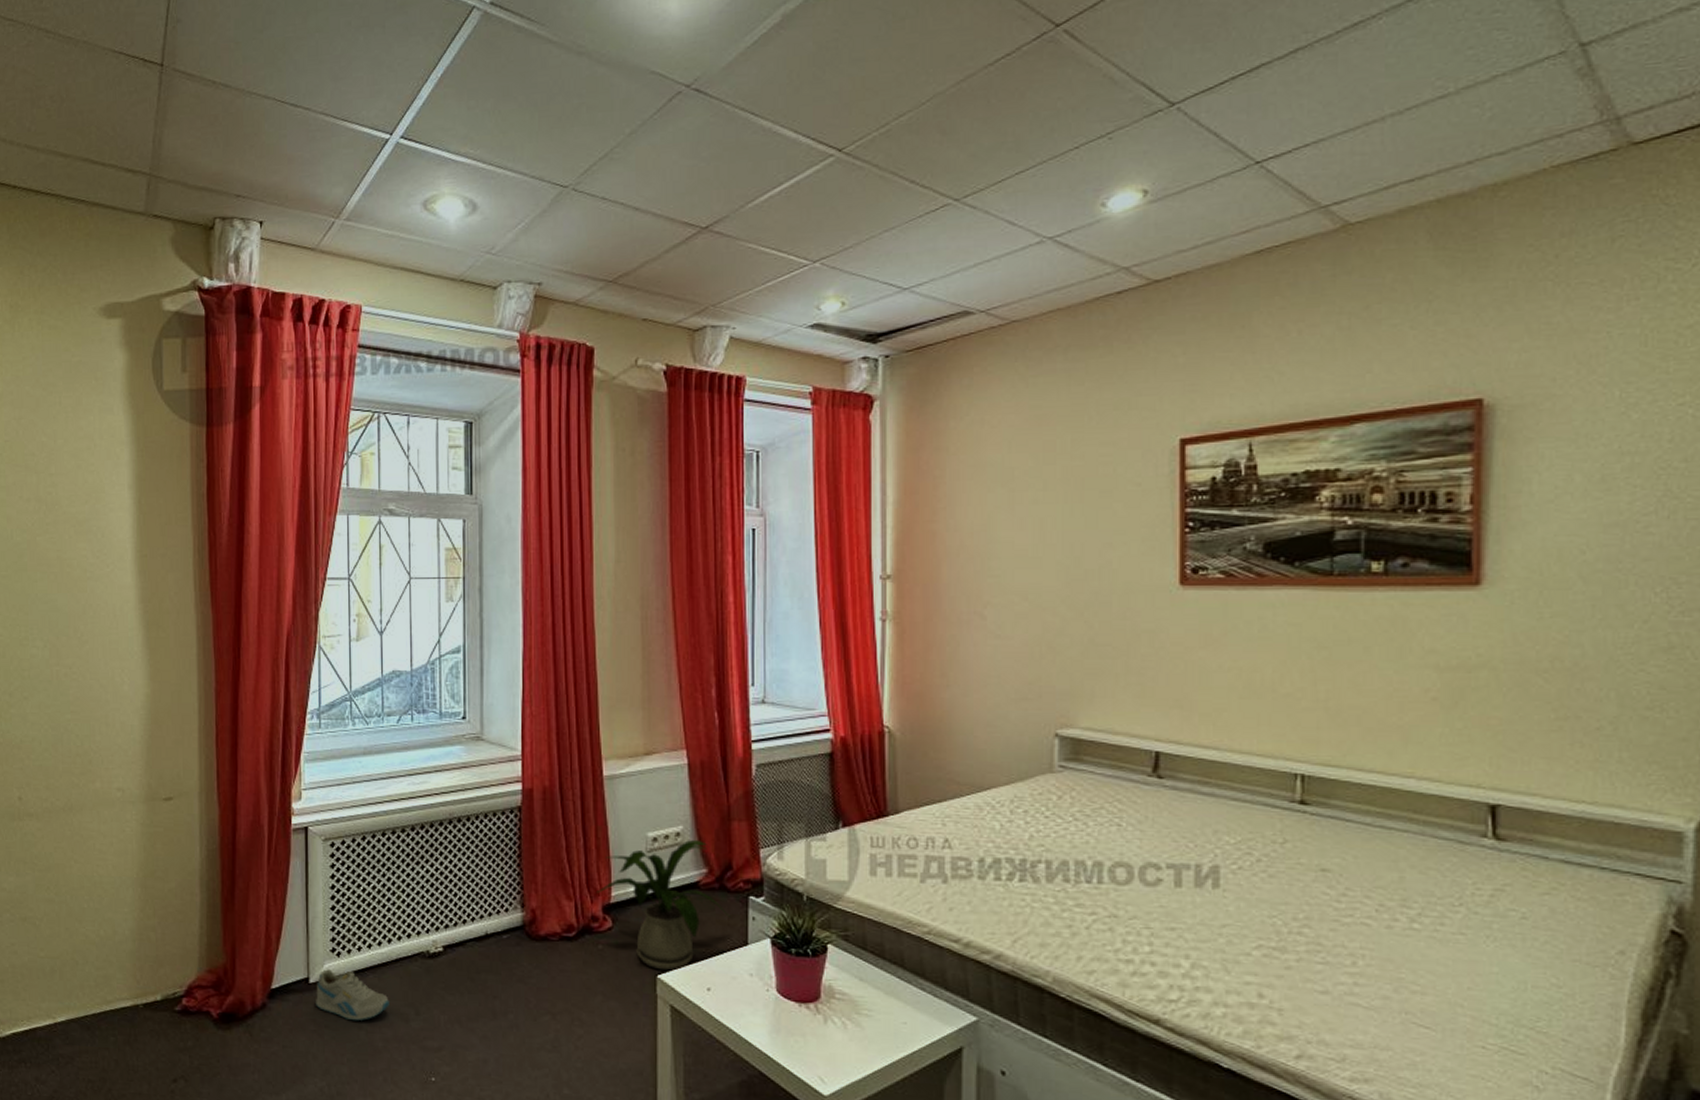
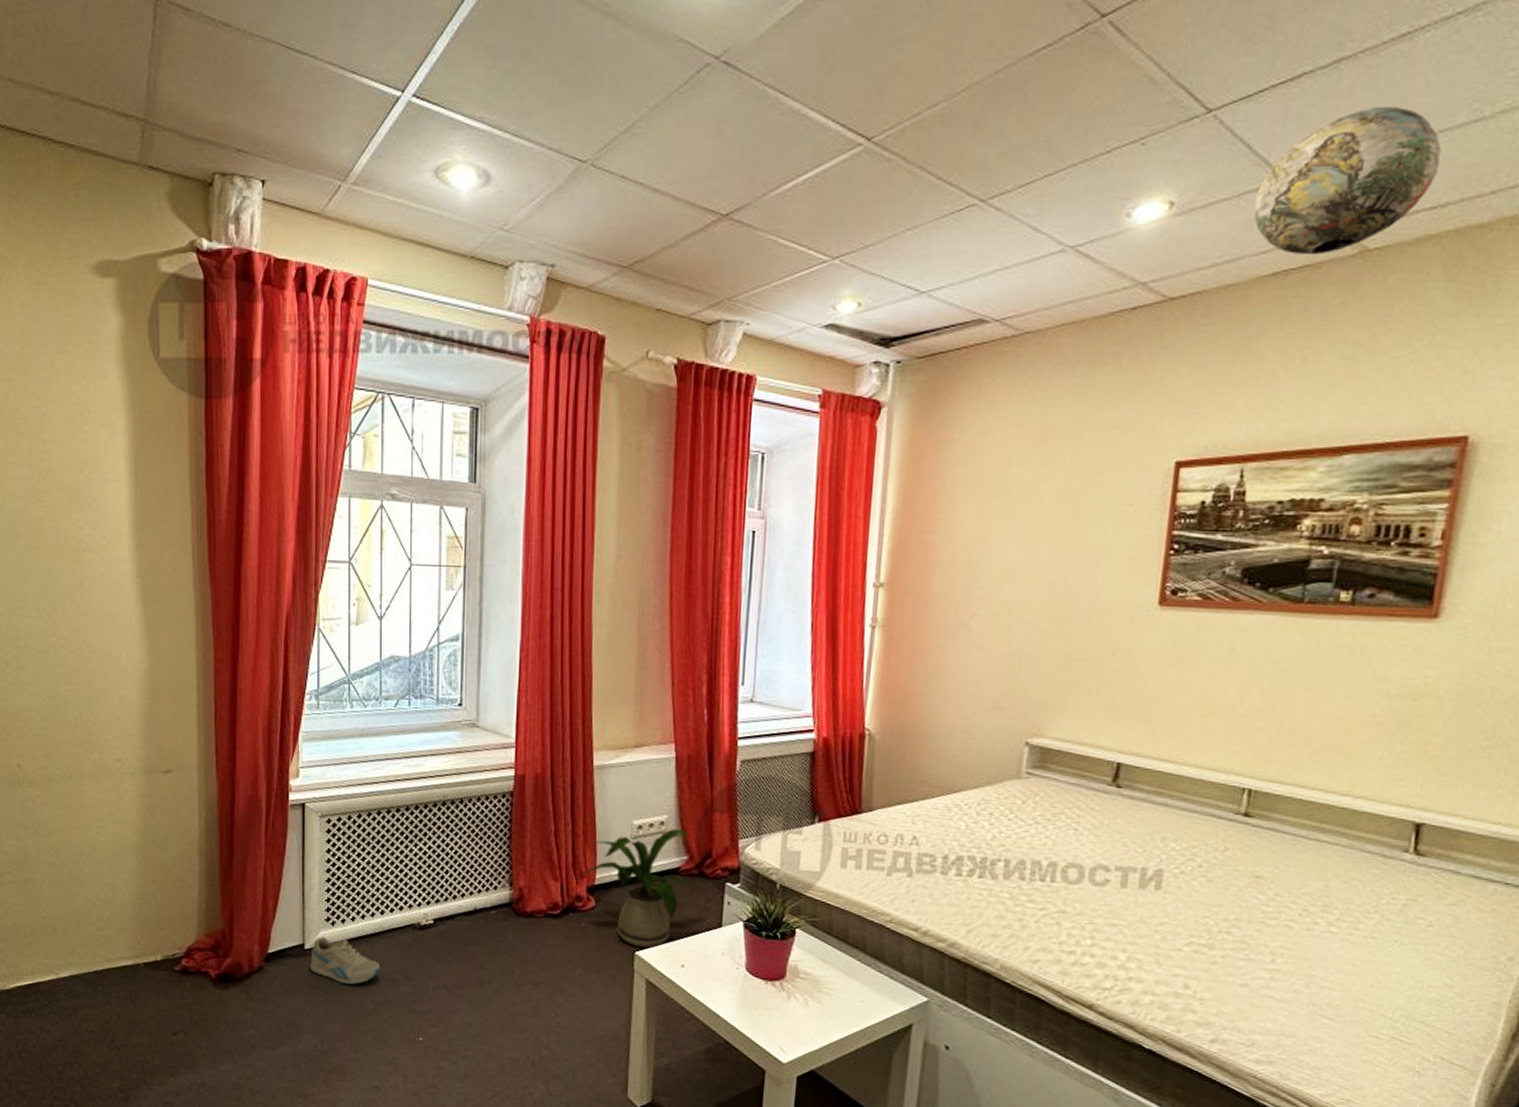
decorative vase: none [1229,89,1412,233] -> present [1253,106,1442,256]

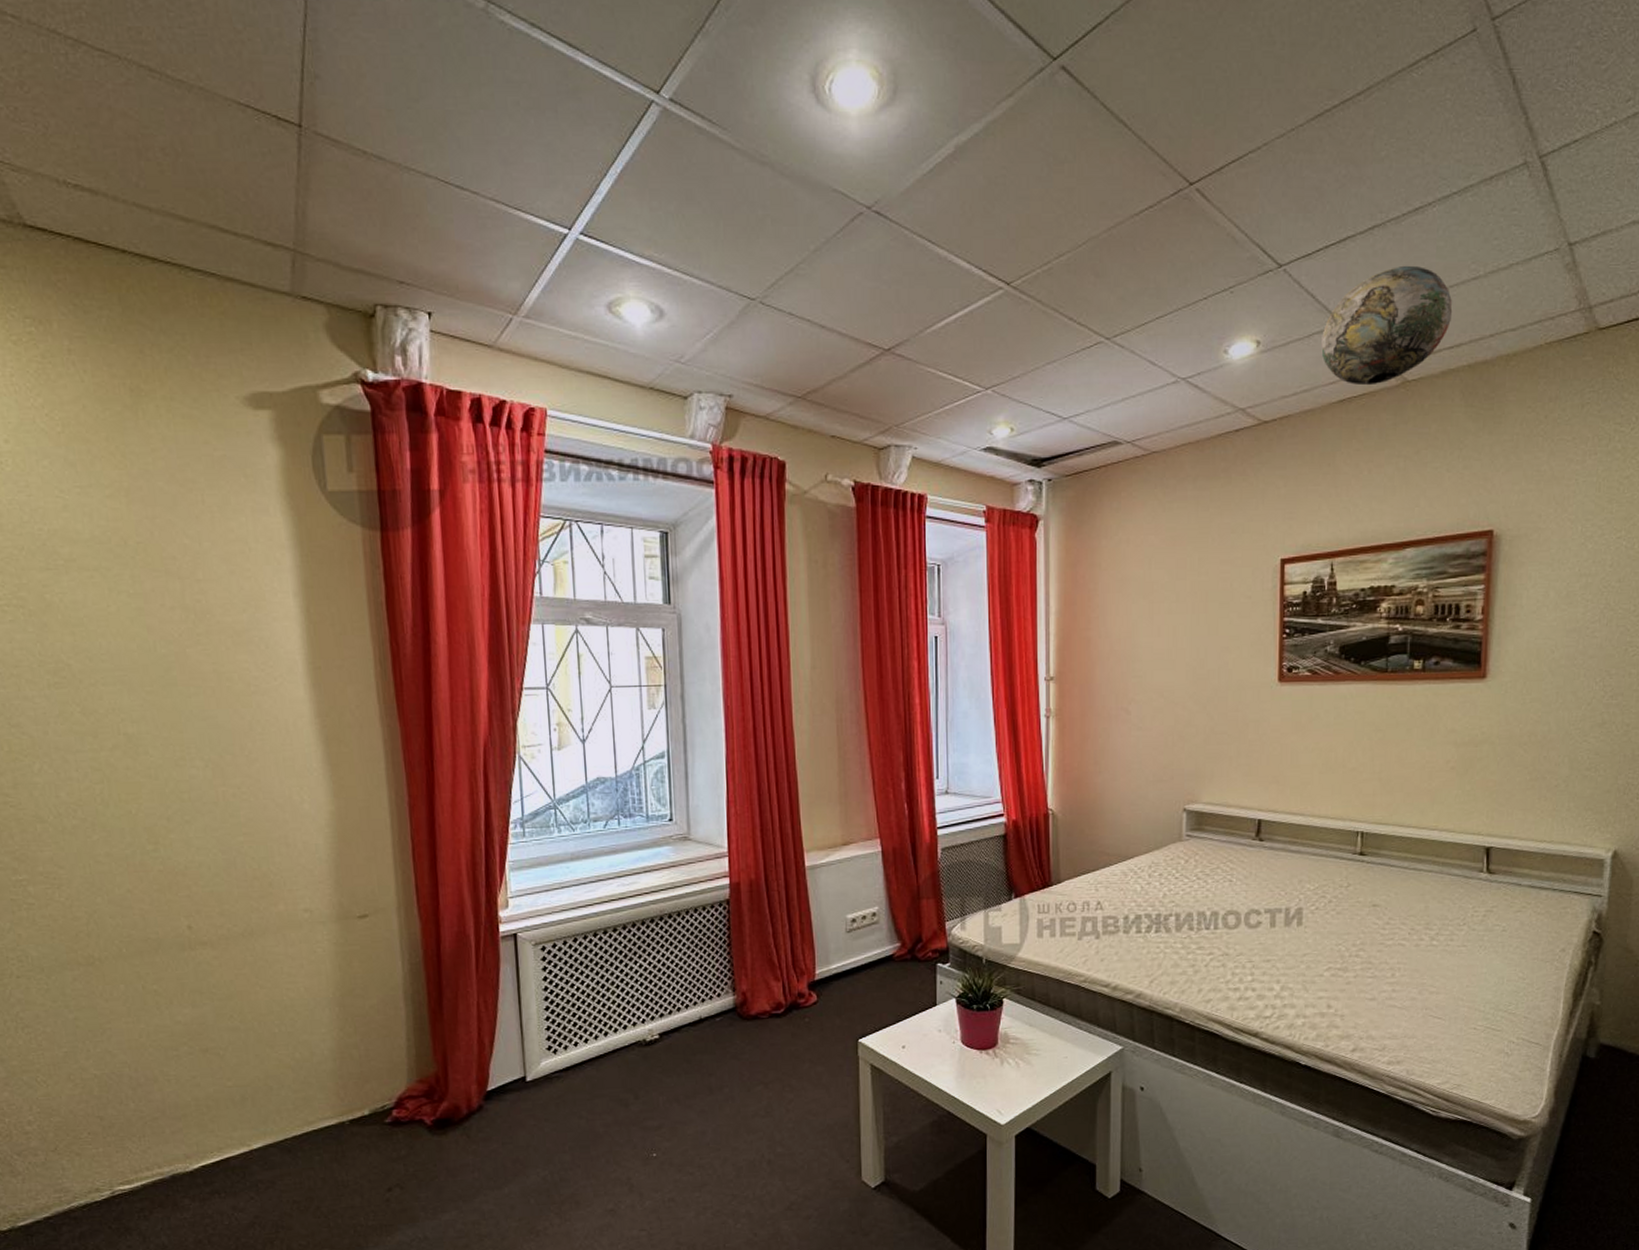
sneaker: present [311,937,381,985] -> none [533,1065,609,1112]
house plant: present [581,829,707,948] -> none [801,918,921,1035]

